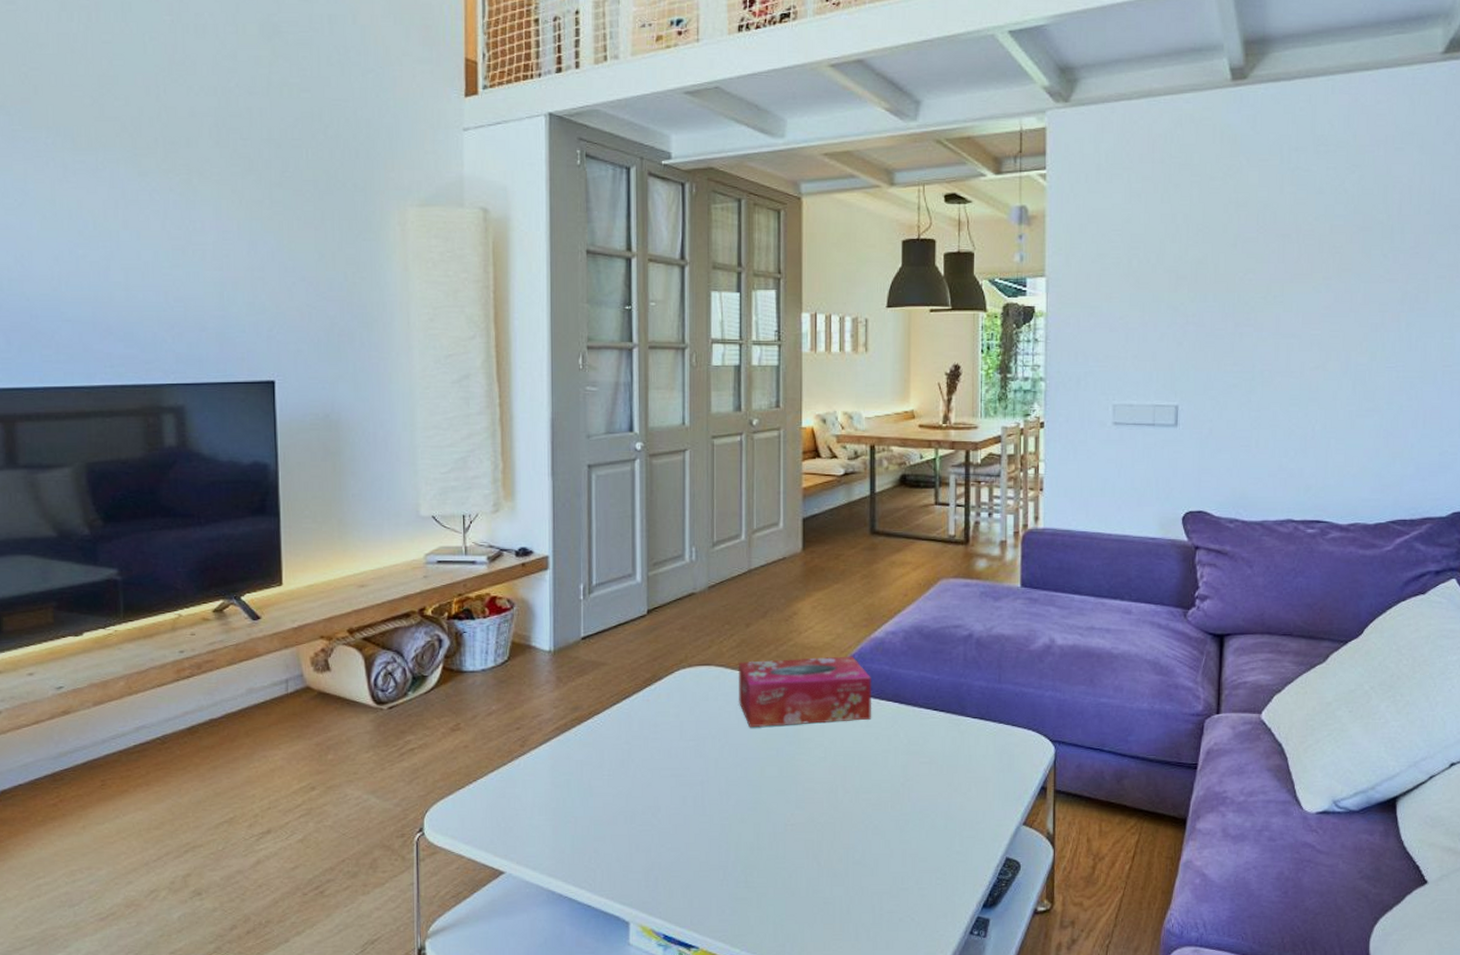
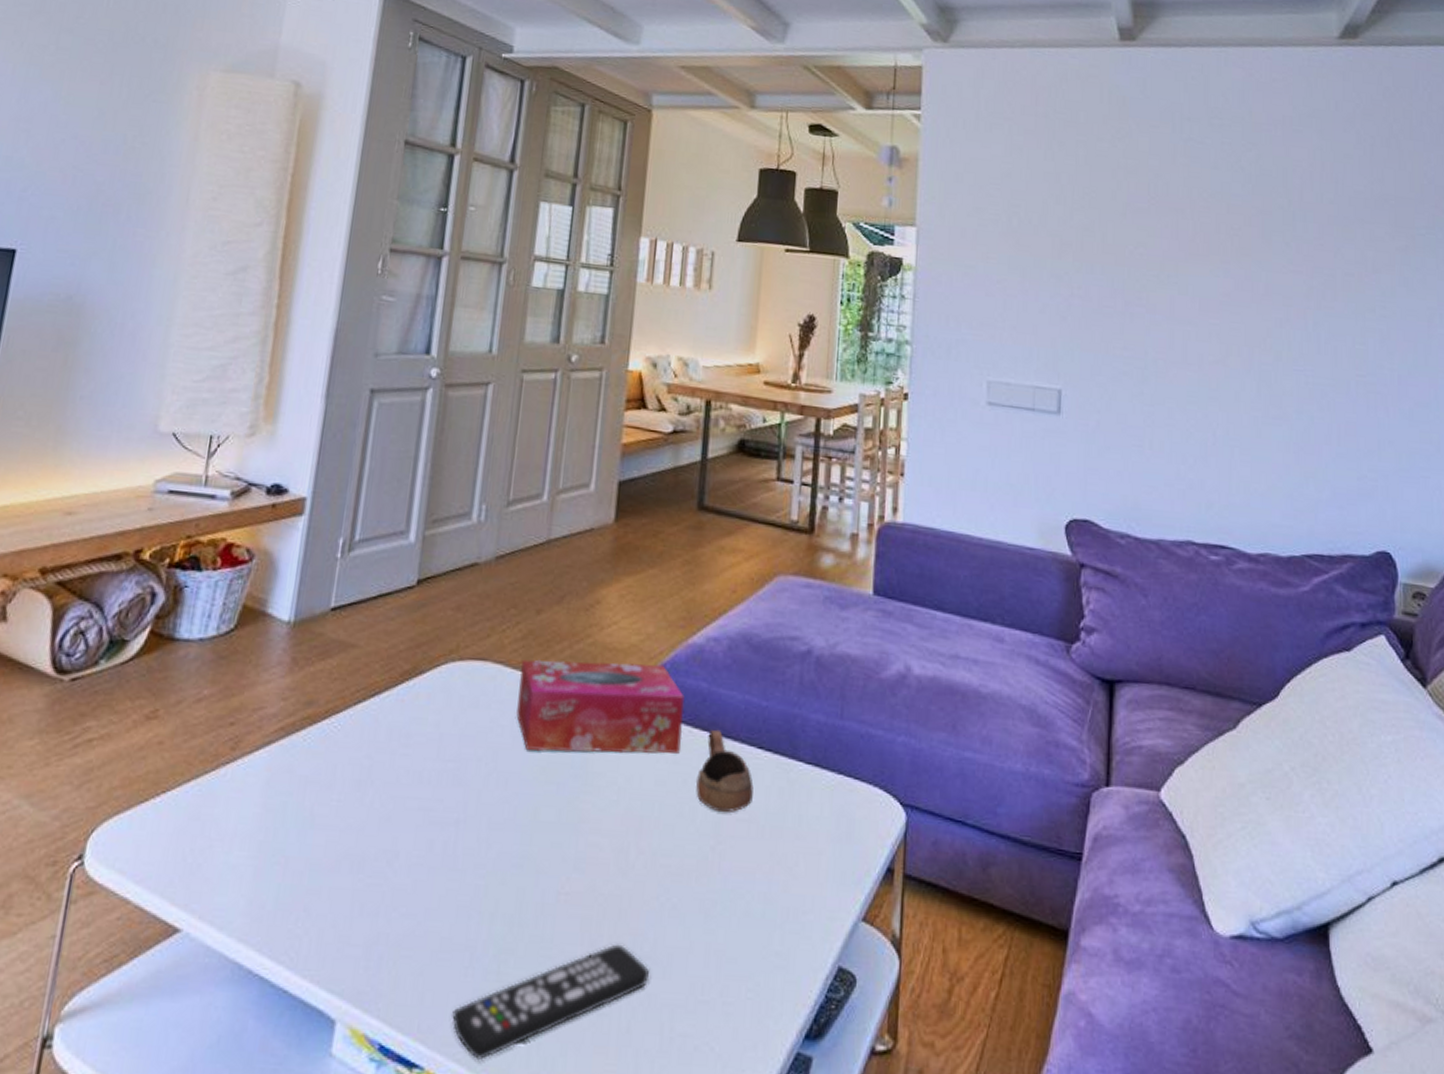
remote control: none [715,855,861,940] -> present [452,944,650,1061]
cup: none [885,699,932,759] -> present [695,729,754,813]

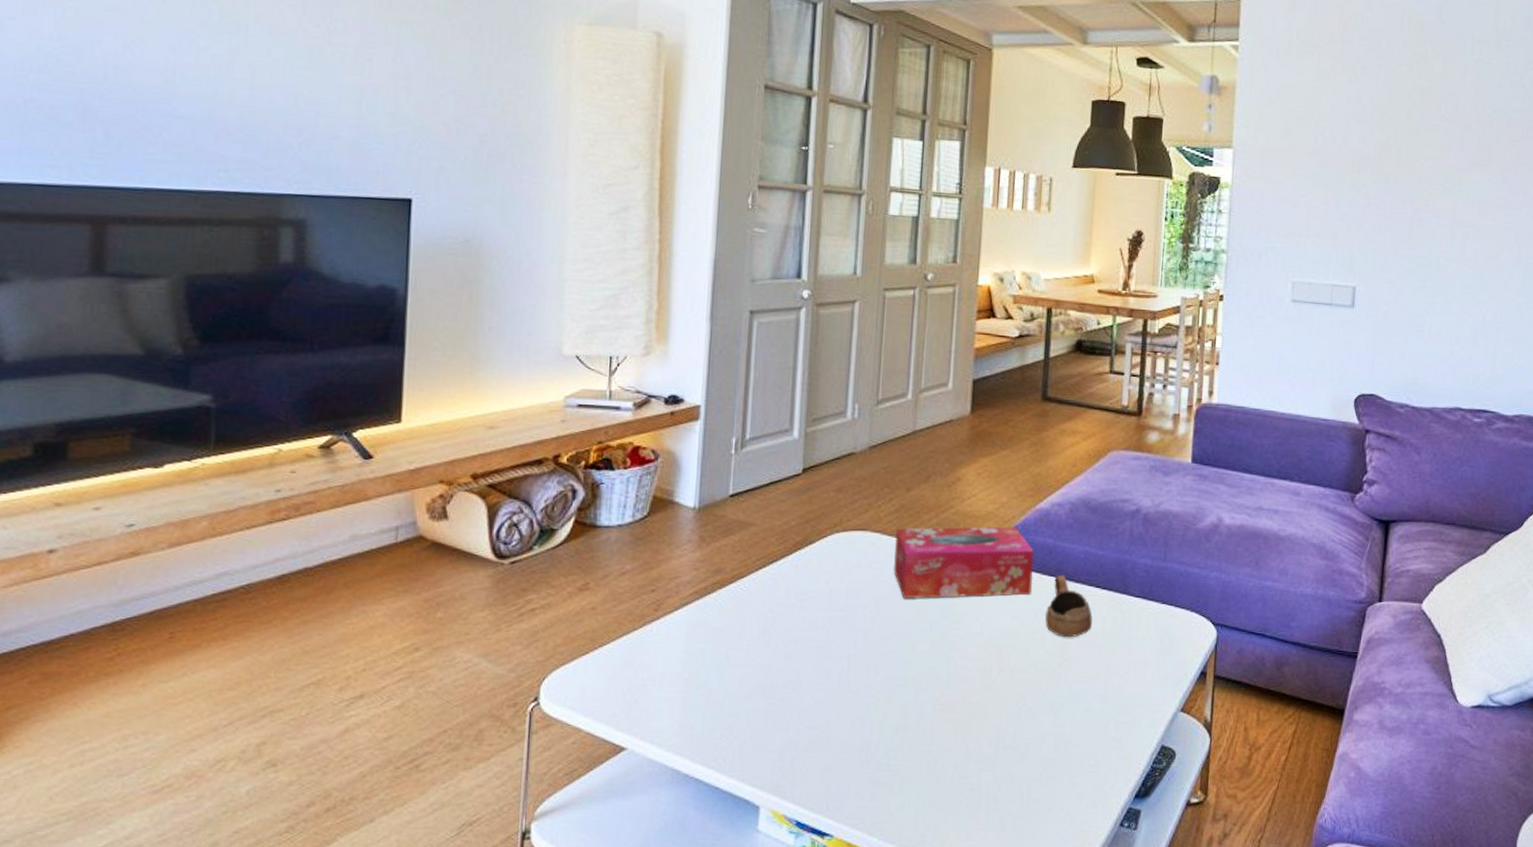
remote control: present [452,944,650,1061] -> none [853,739,1011,828]

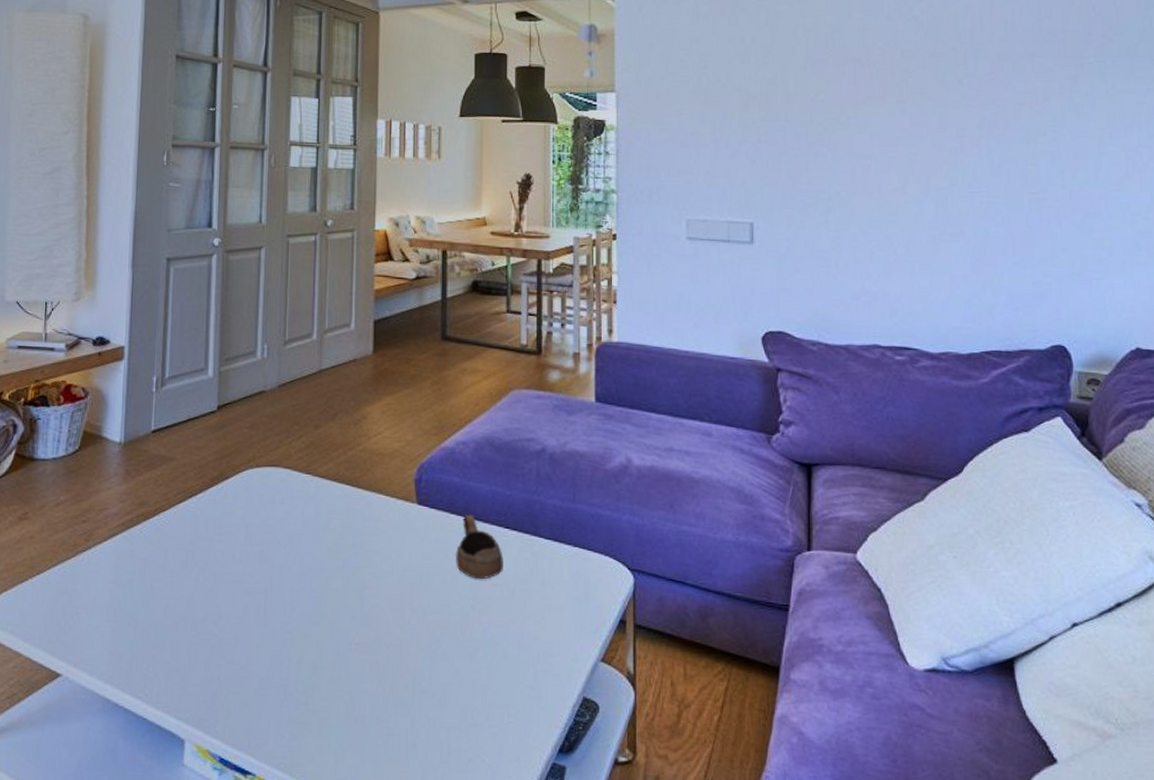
tissue box: present [894,526,1035,599] -> none [305,464,442,536]

